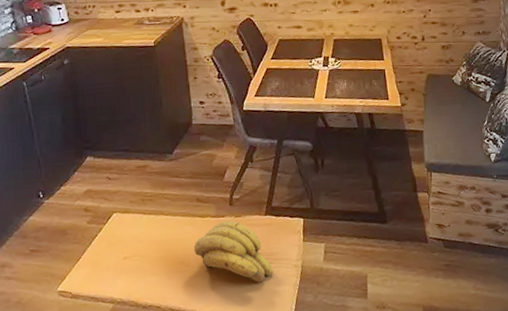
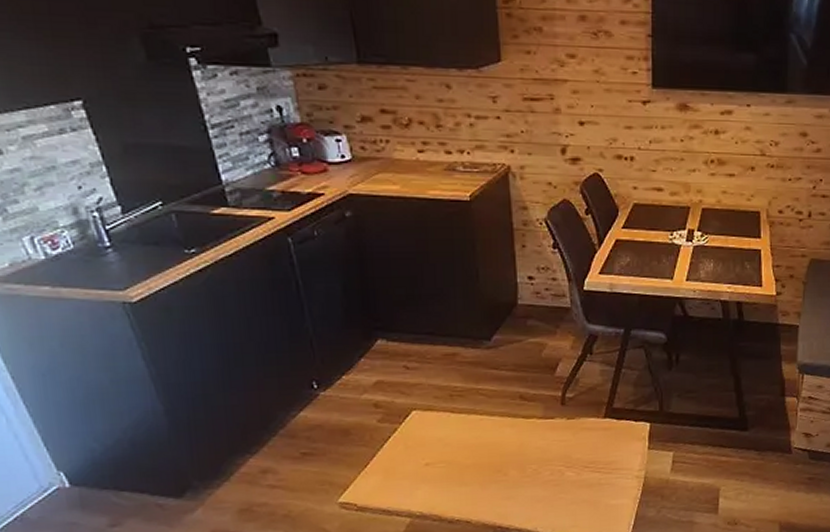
banana bunch: present [194,220,274,283] -> none [514,423,611,496]

